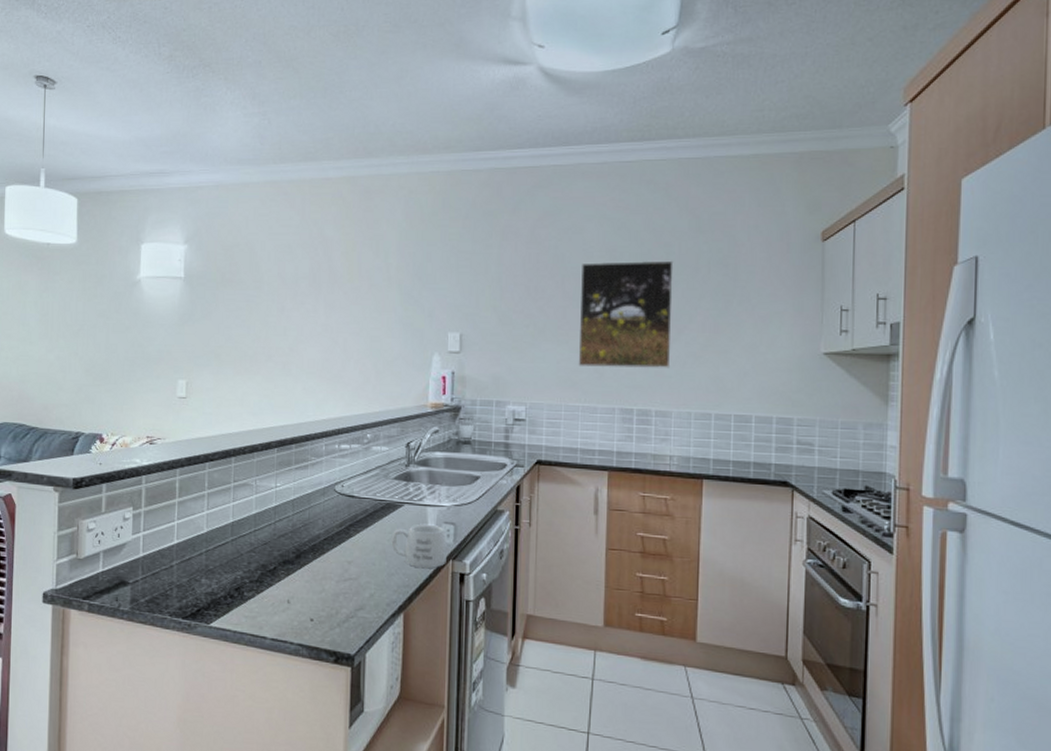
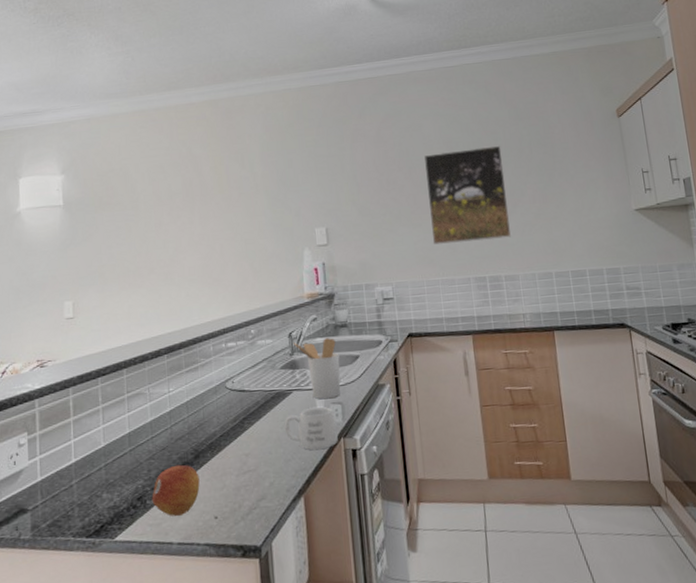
fruit: none [249,561,299,612] -> present [152,464,200,516]
utensil holder: none [410,452,458,518] -> present [293,337,341,400]

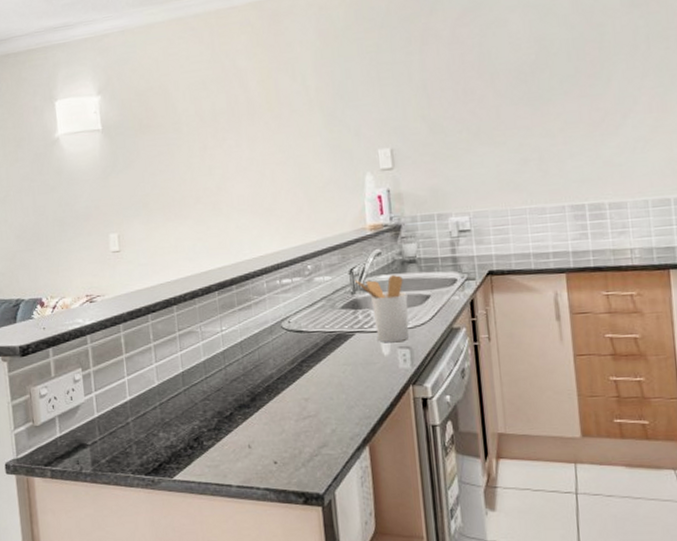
fruit: present [152,464,200,516] -> none [208,407,258,459]
mug: present [284,407,338,451] -> none [346,351,406,398]
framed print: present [423,145,512,245] -> none [509,41,620,167]

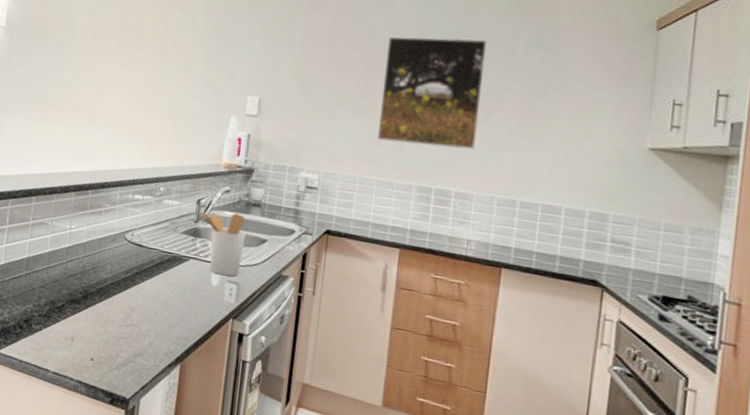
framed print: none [509,41,620,167] -> present [376,36,487,150]

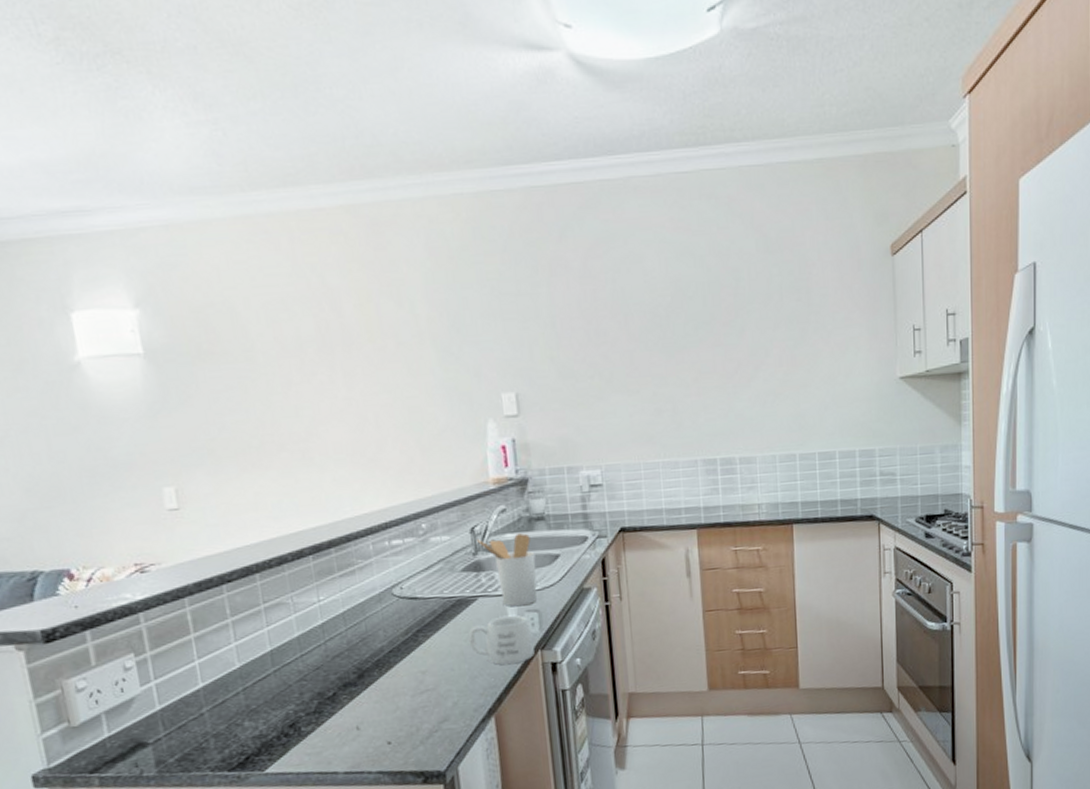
mug: none [174,280,229,325] -> present [468,615,535,665]
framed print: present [376,36,487,150] -> none [644,287,751,418]

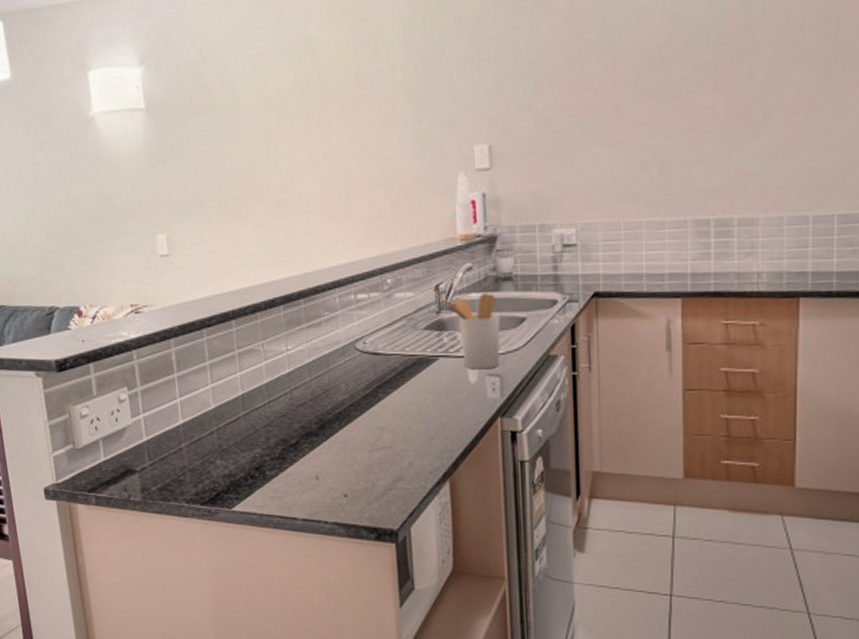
mug: present [468,615,535,665] -> none [427,378,494,430]

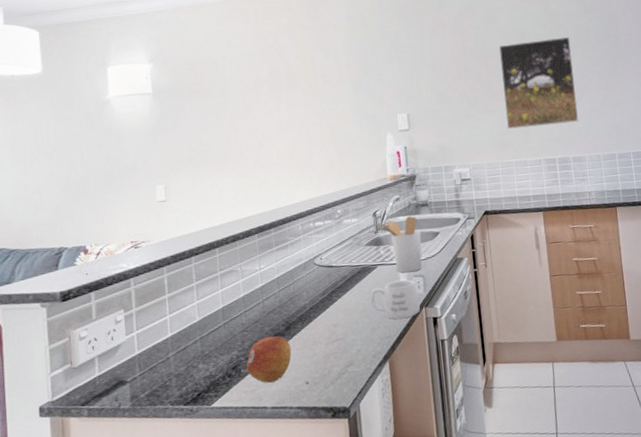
fruit: none [271,434,327,490] -> present [246,335,292,383]
mug: none [427,378,494,430] -> present [370,279,420,320]
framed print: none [635,22,756,172] -> present [498,36,579,129]

